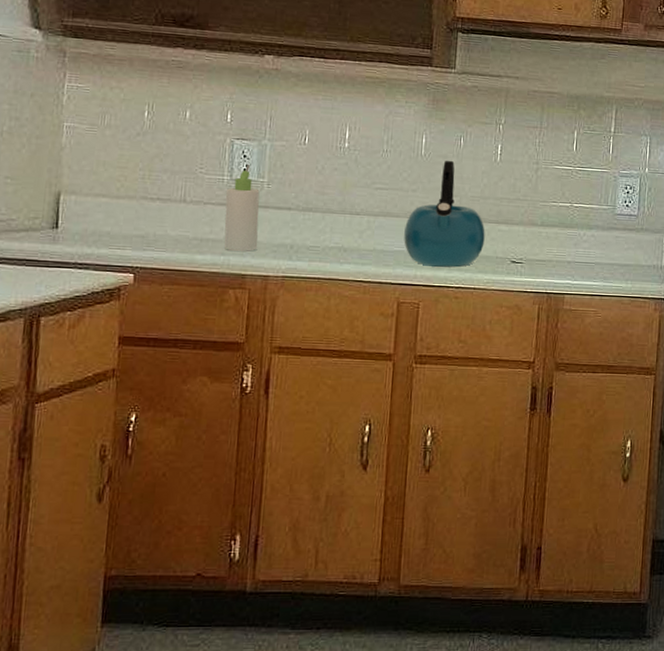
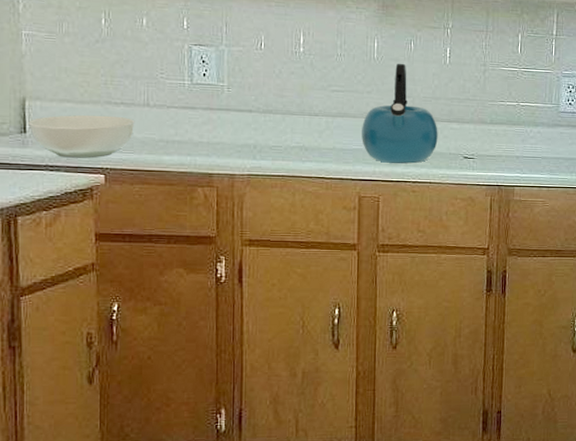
bowl: none [61,210,170,257] -> present [28,114,135,159]
bottle: present [224,165,260,252] -> none [187,70,223,153]

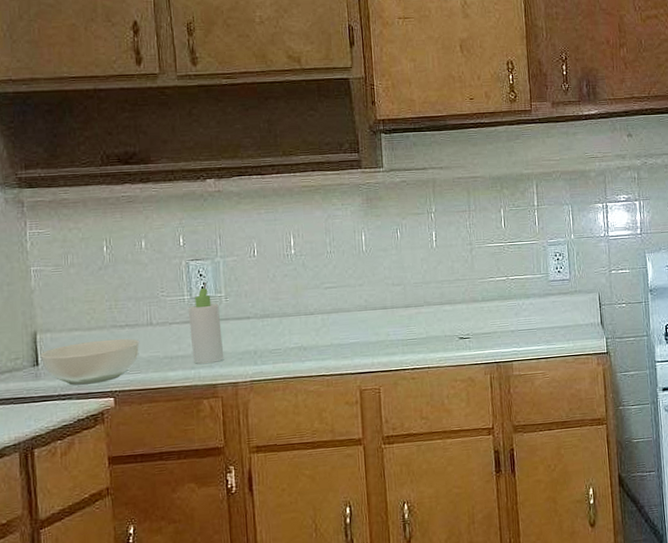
bottle: none [187,70,223,153] -> present [188,282,224,365]
kettle: present [362,63,438,164] -> none [357,252,432,353]

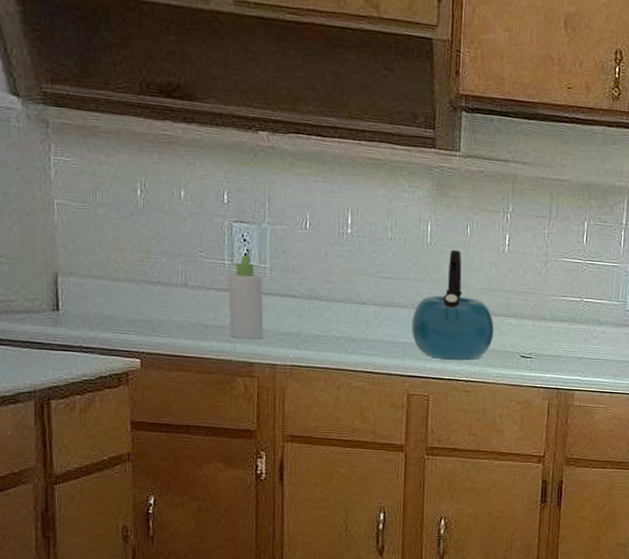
bowl: present [40,338,140,386] -> none [61,293,173,341]
kettle: none [357,252,432,353] -> present [412,250,494,361]

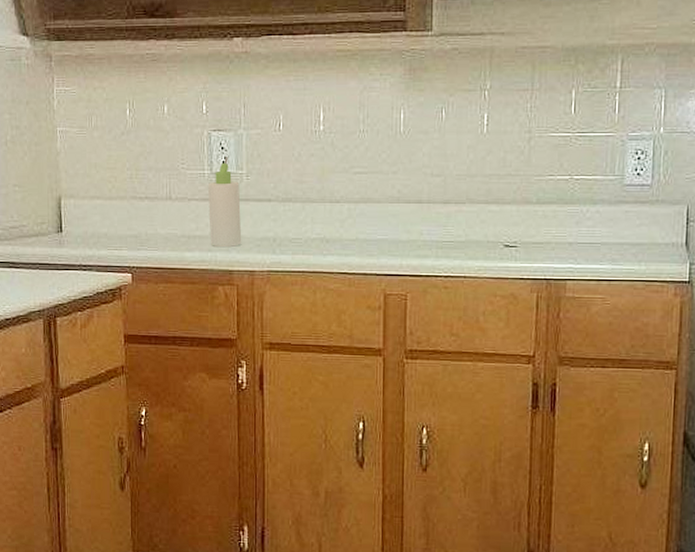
kettle: present [412,250,494,361] -> none [387,136,474,255]

